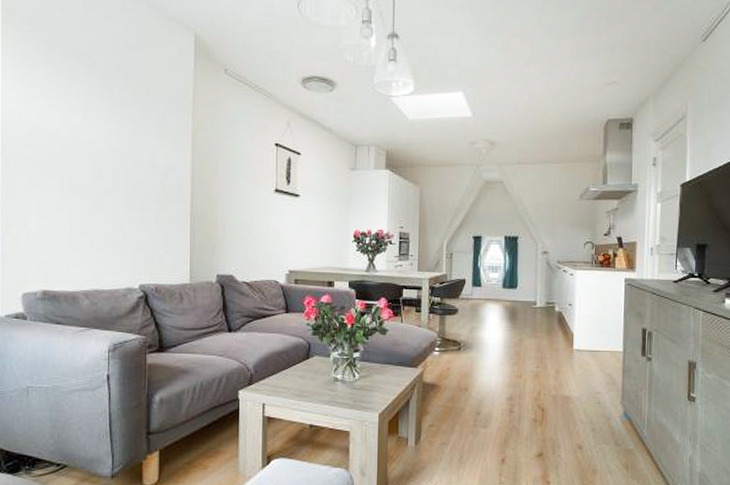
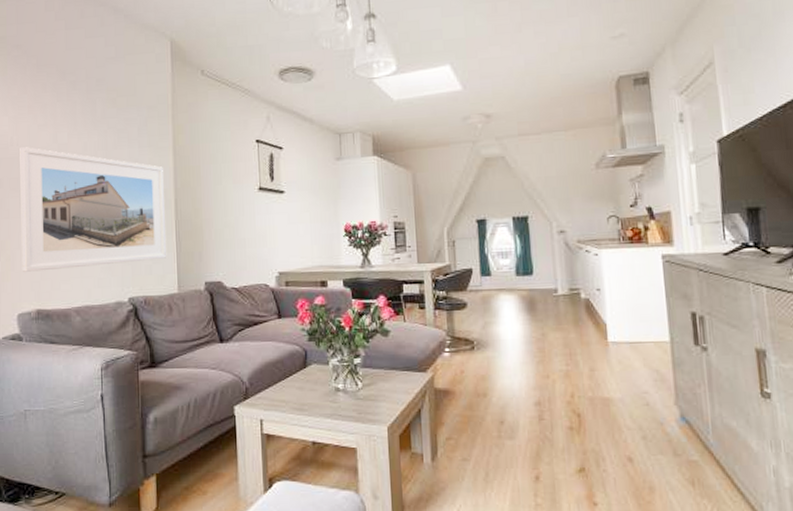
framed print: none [28,126,181,253] -> present [20,147,167,272]

